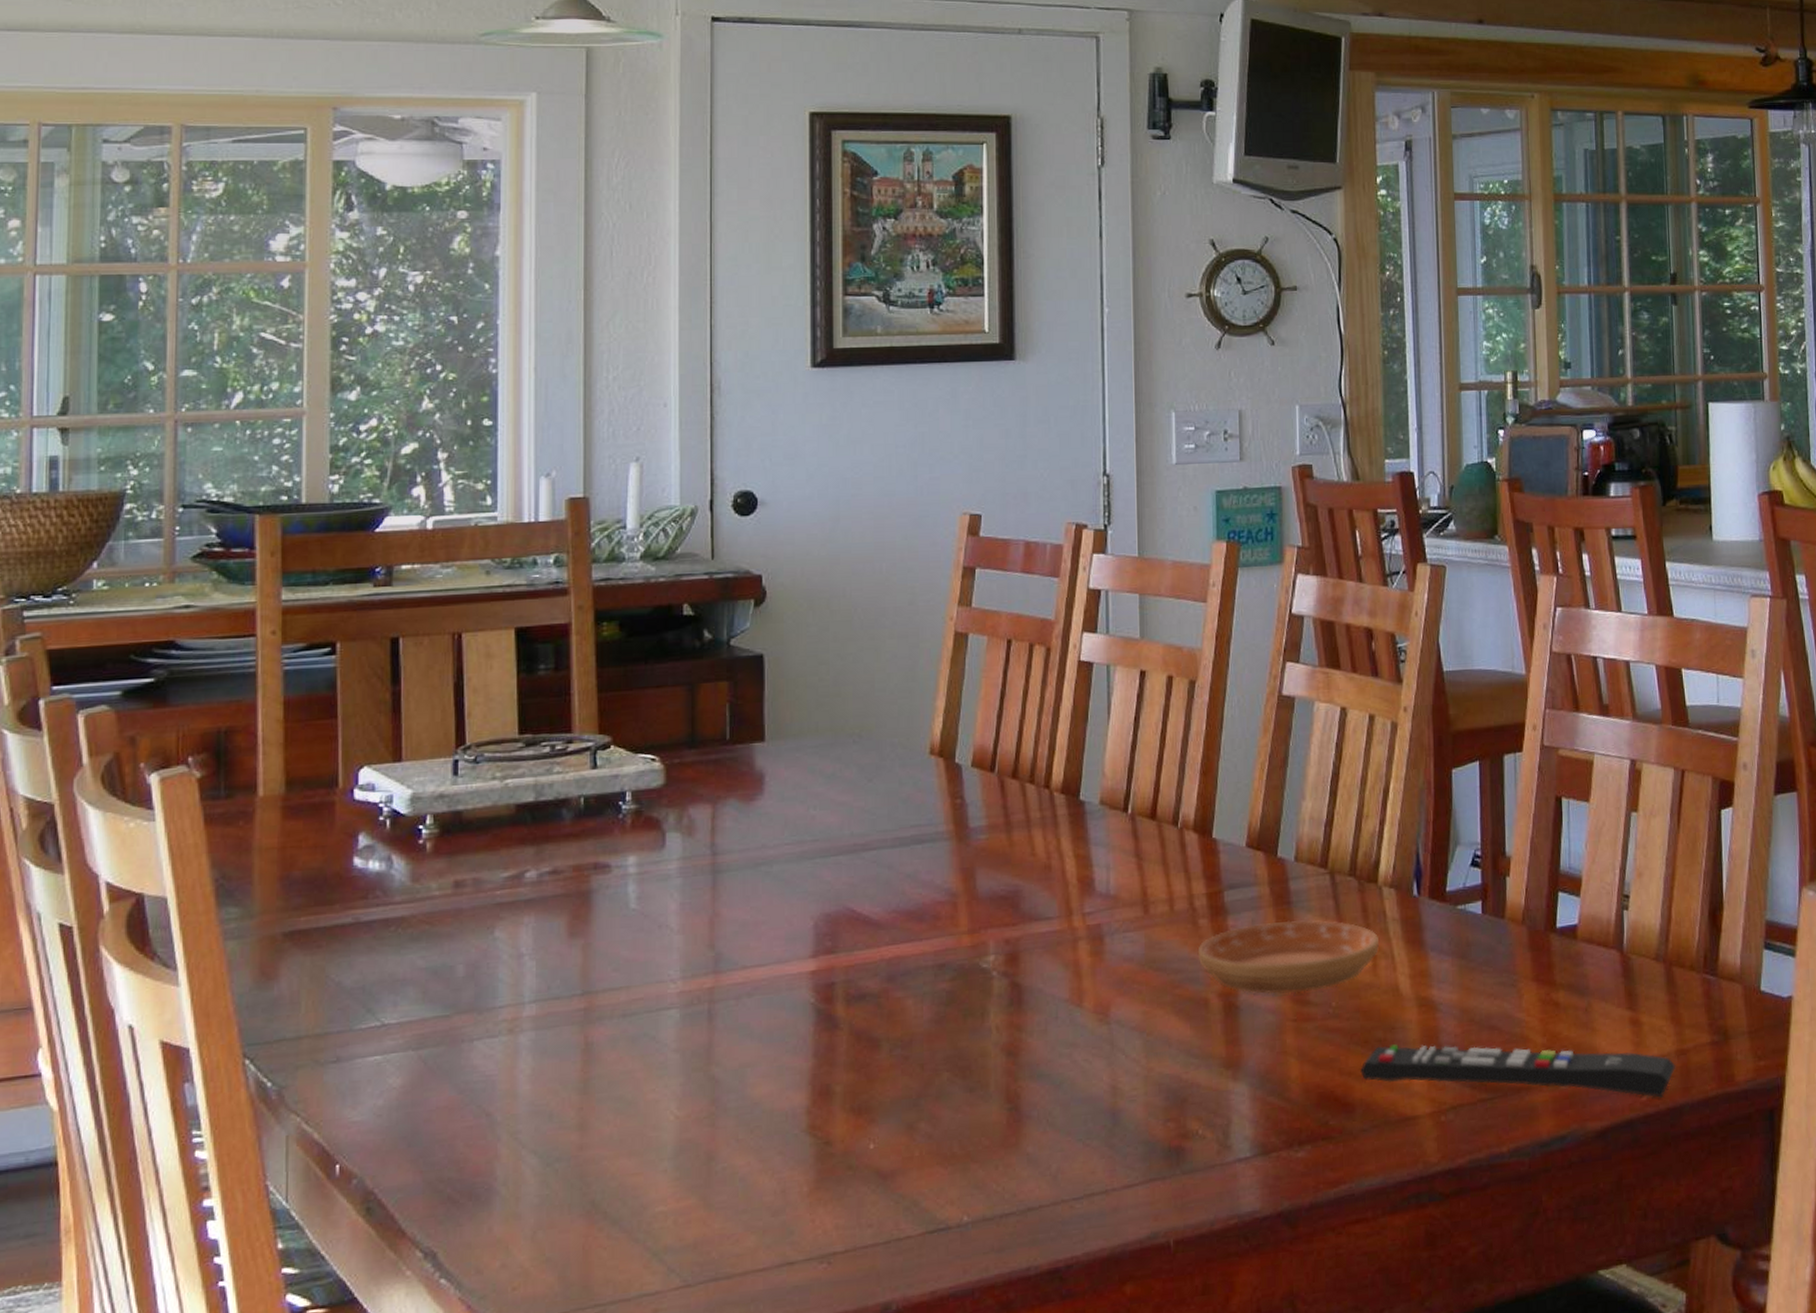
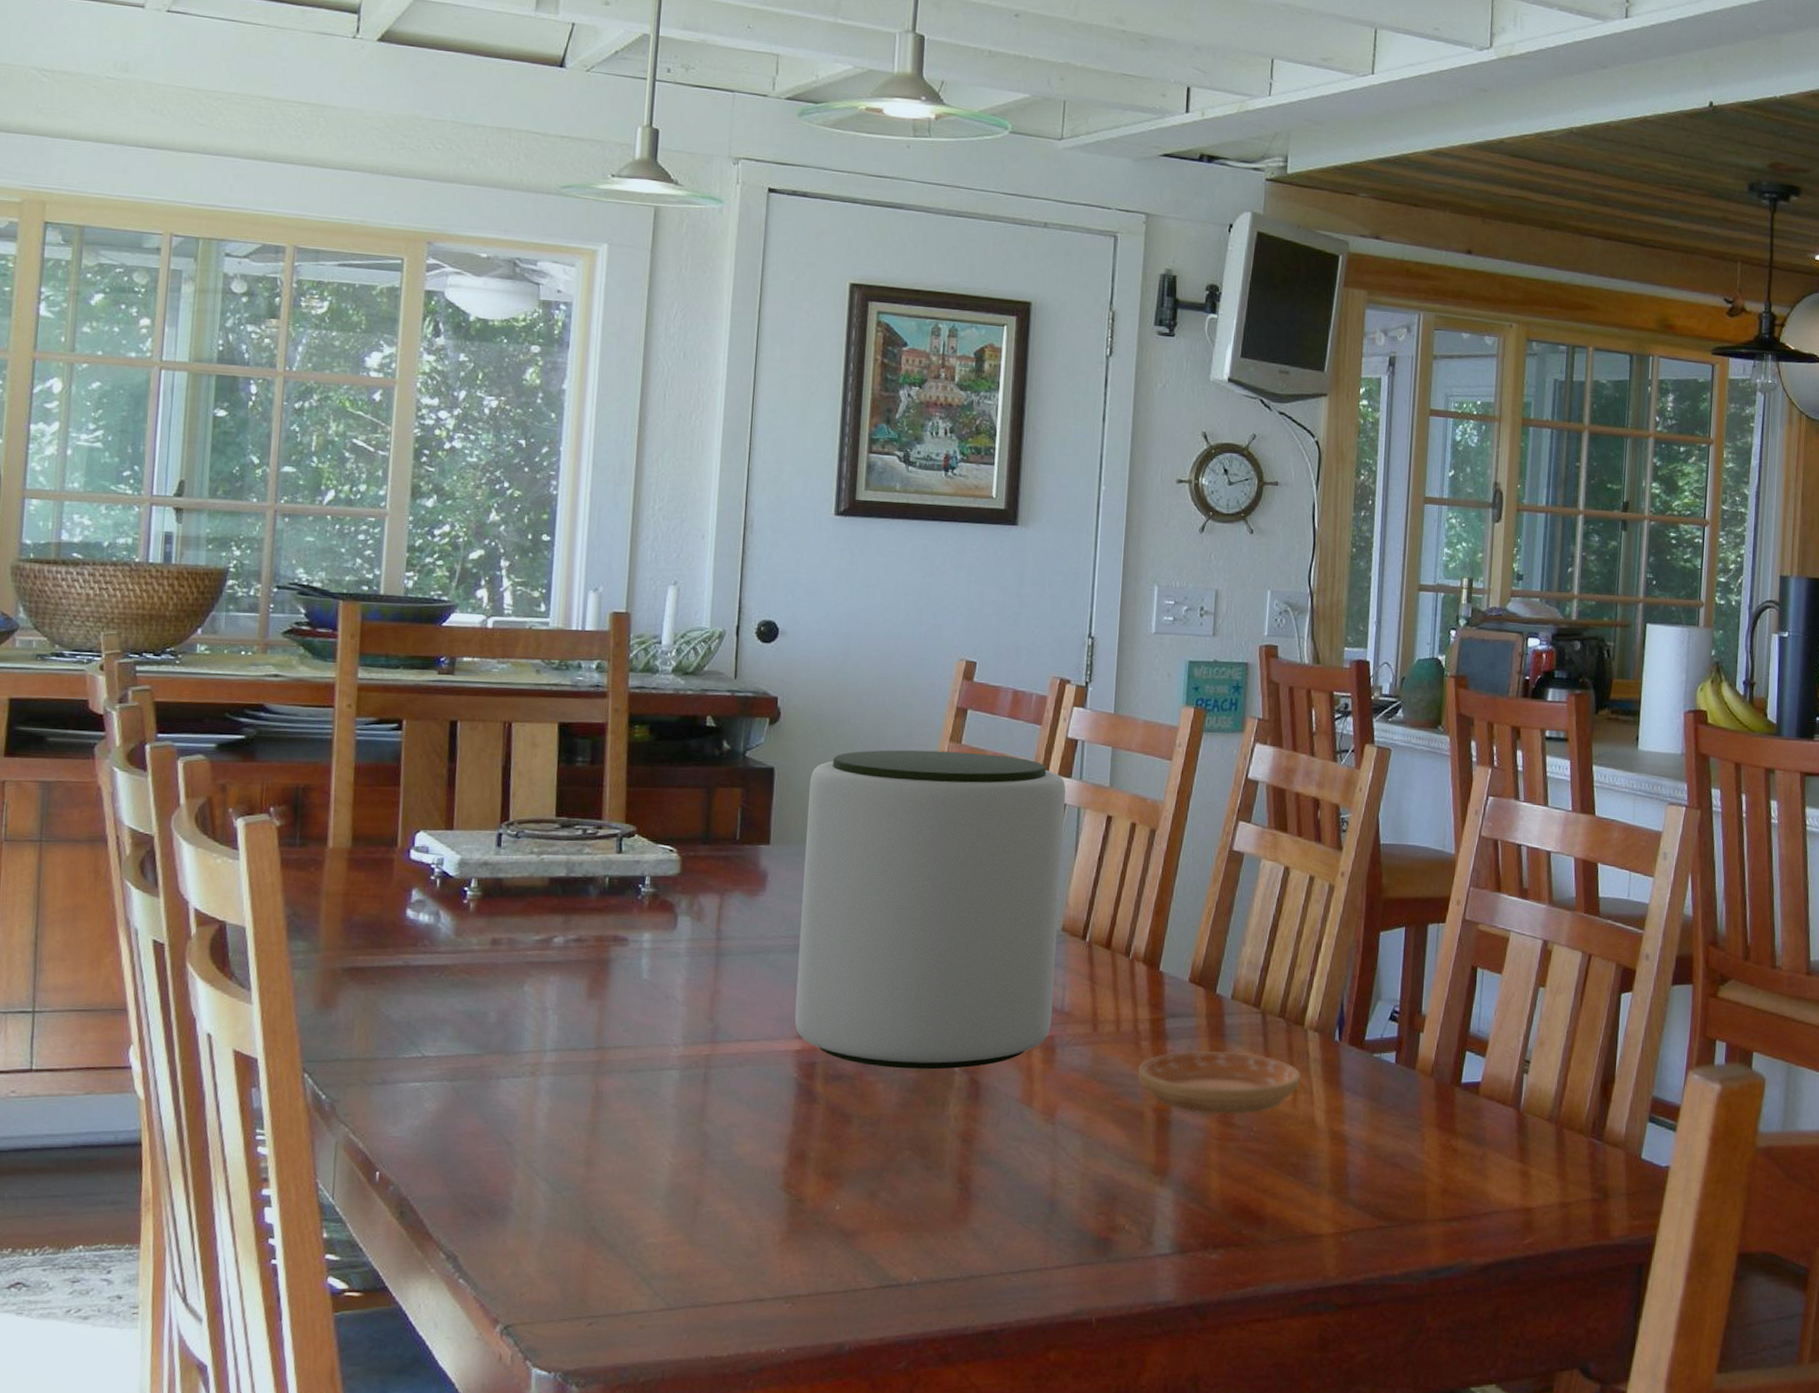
plant pot: none [804,615,1097,980] -> present [794,749,1066,1070]
remote control: present [1360,1044,1676,1098] -> none [1274,1170,1558,1243]

